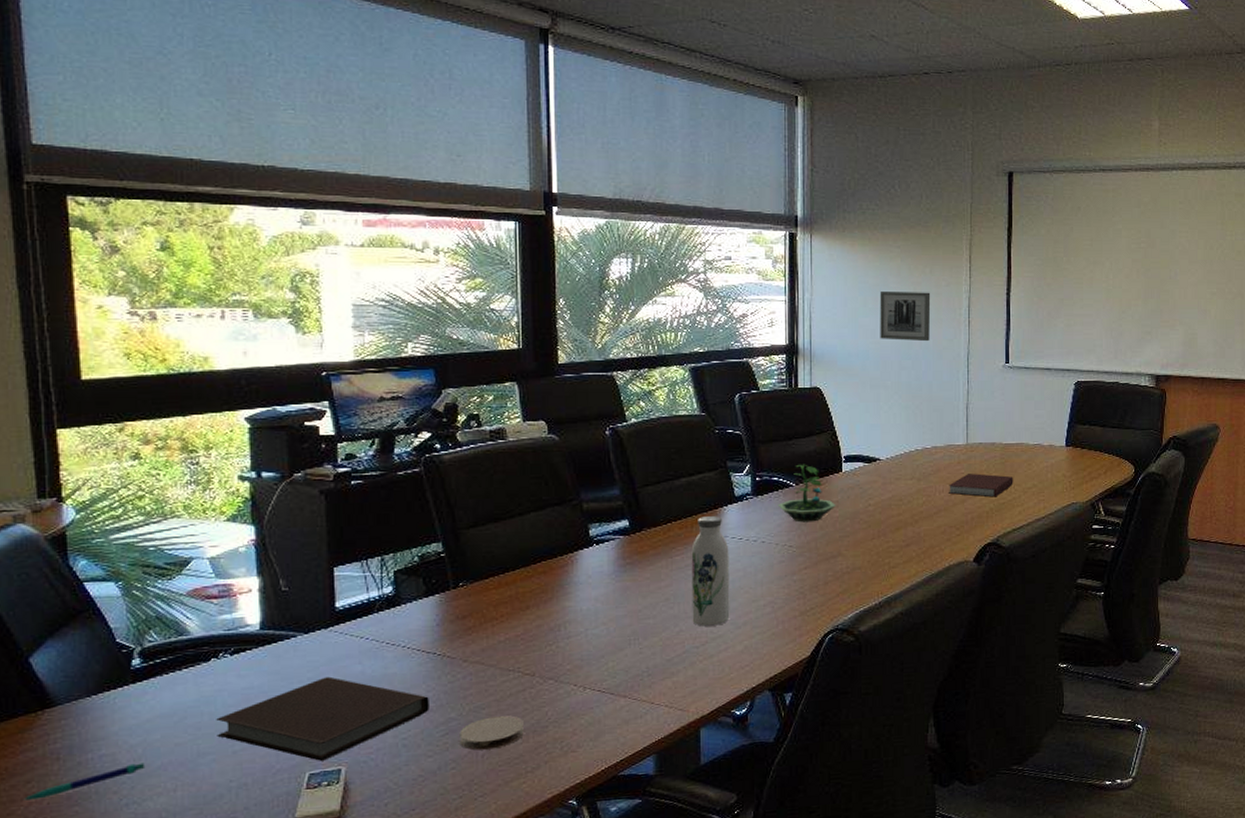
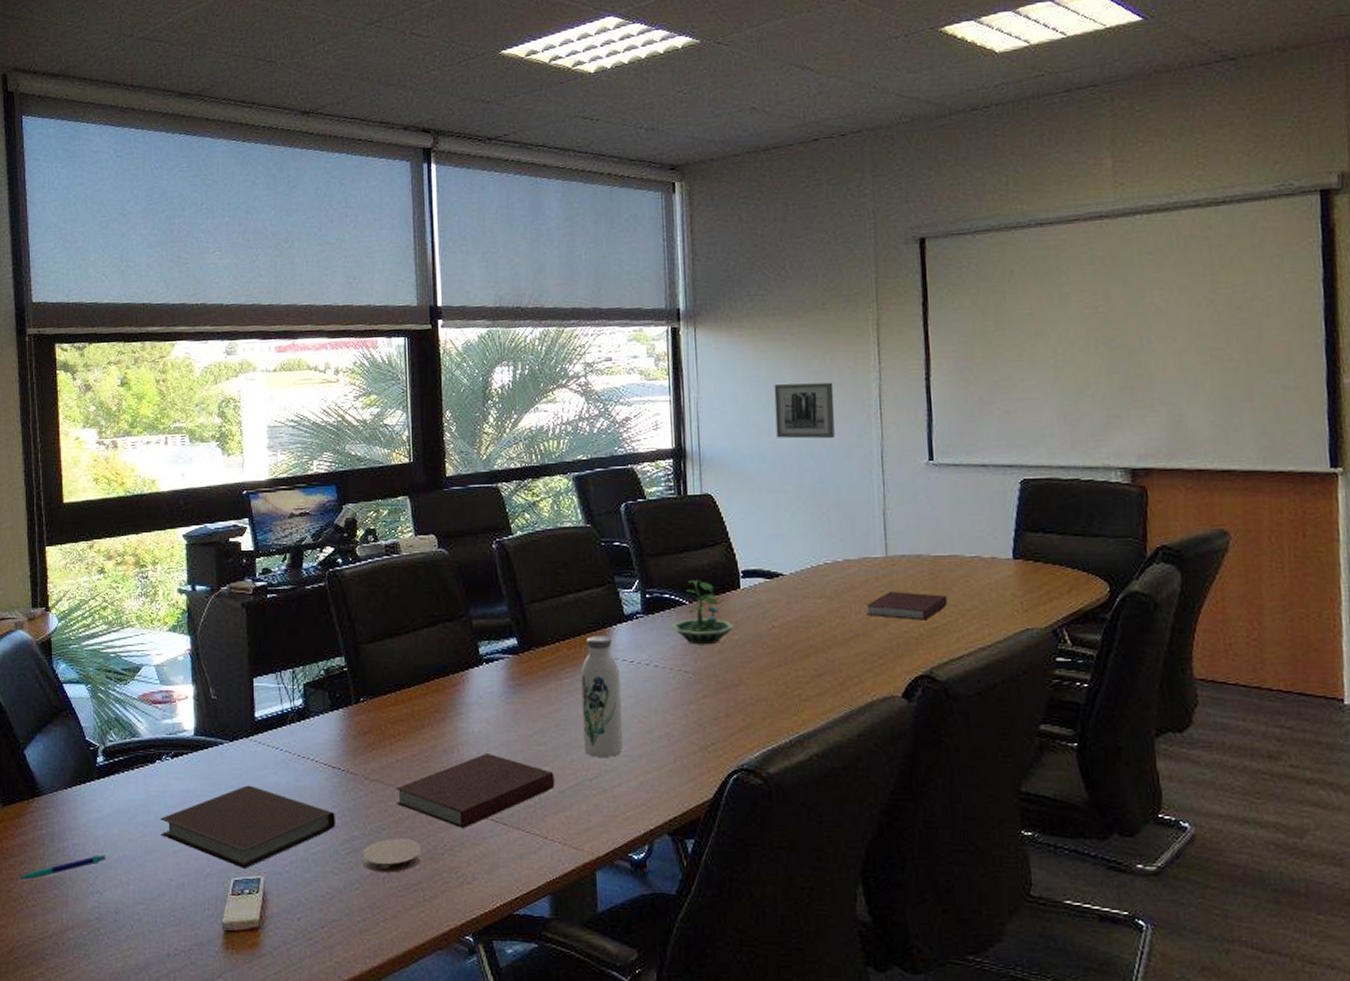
notebook: none [497,628,662,702] -> present [395,752,555,829]

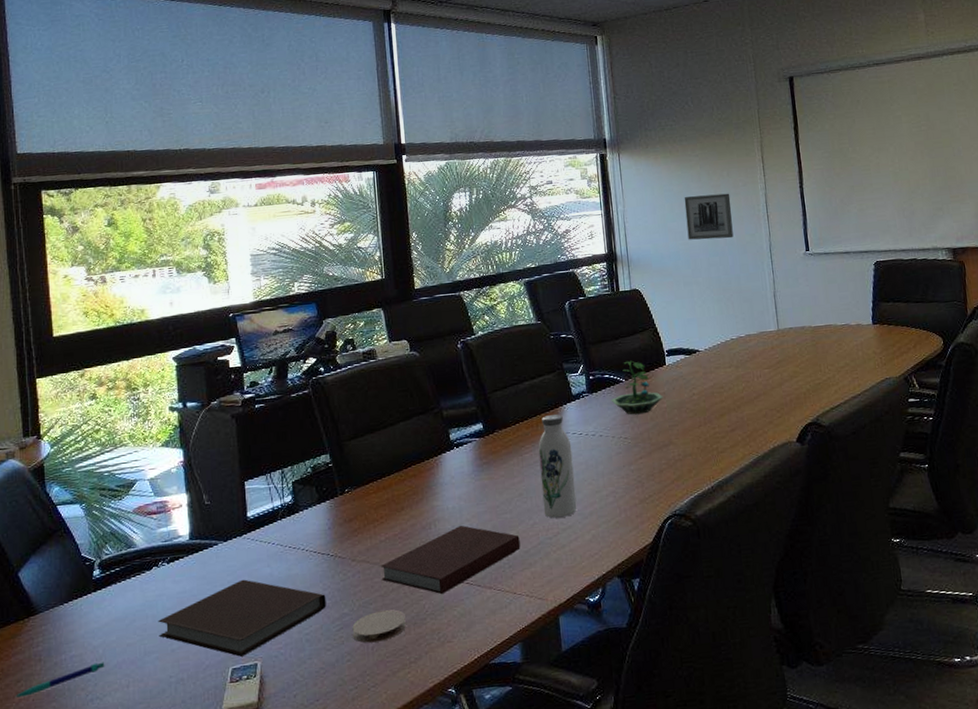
notebook: present [867,592,948,621] -> none [765,357,827,379]

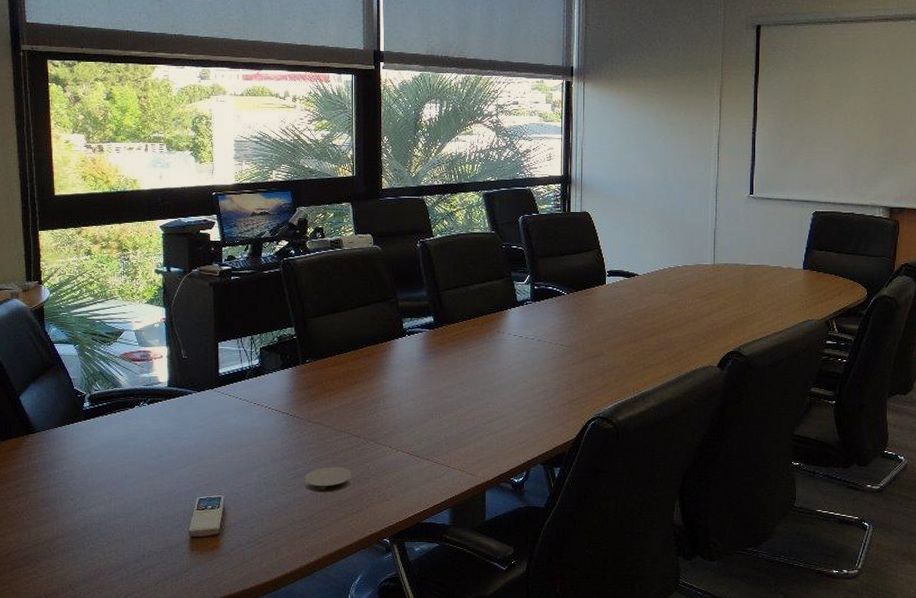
pen: present [14,662,105,698] -> none [14,479,91,499]
notebook: present [158,579,326,657] -> none [138,426,283,490]
notebook: present [380,525,521,595] -> none [332,403,457,460]
water bottle: present [538,414,577,518] -> none [481,316,512,407]
terrarium: present [611,360,663,415] -> none [551,276,600,326]
wall art: present [684,193,734,240] -> none [640,131,685,175]

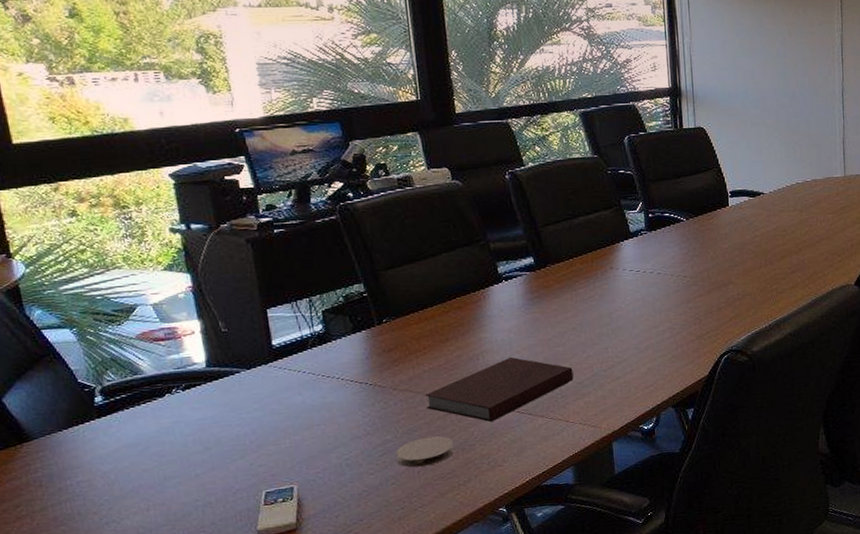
notebook: none [332,403,457,460] -> present [424,356,574,423]

